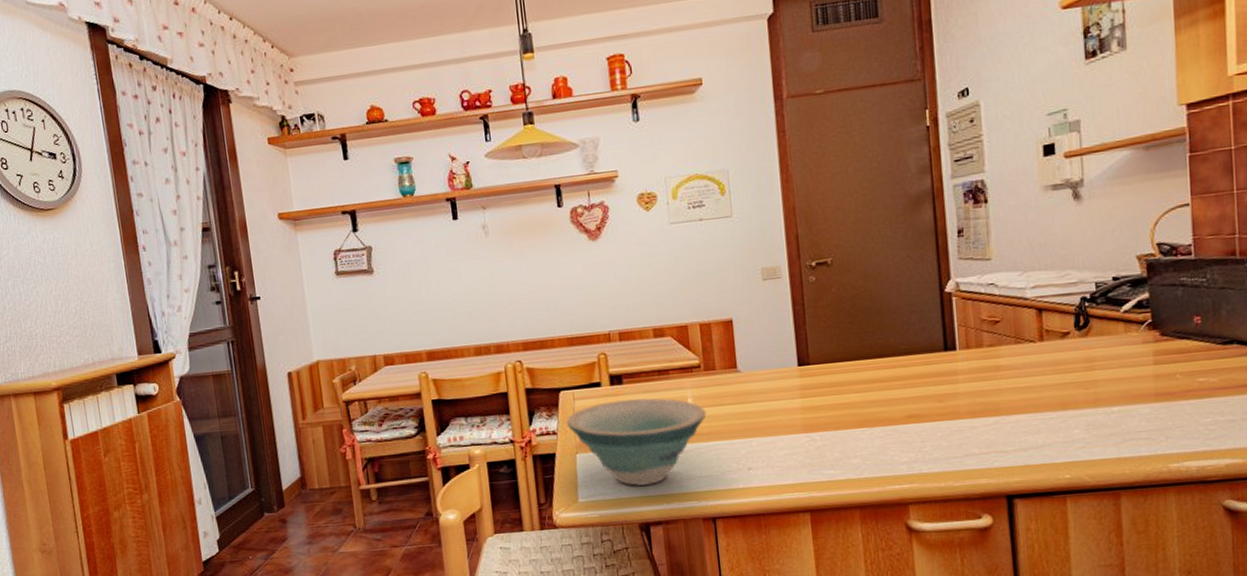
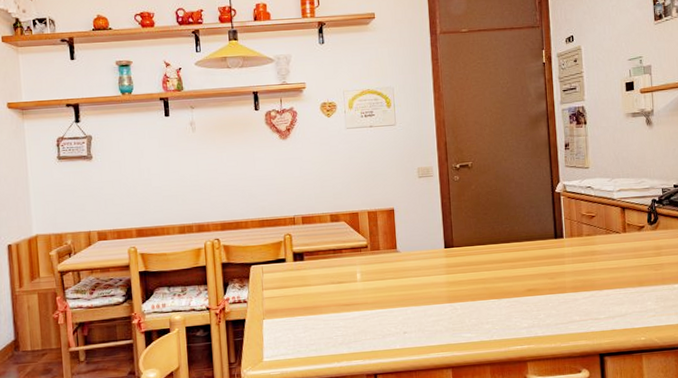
bowl: present [566,398,707,486] -> none [255,272,372,347]

